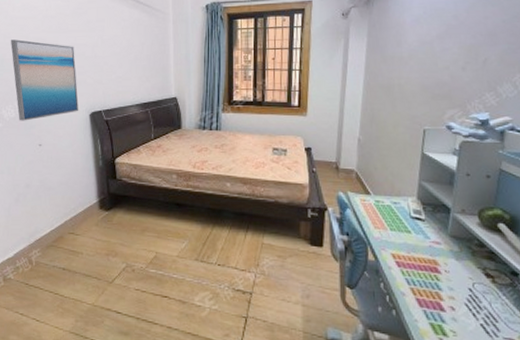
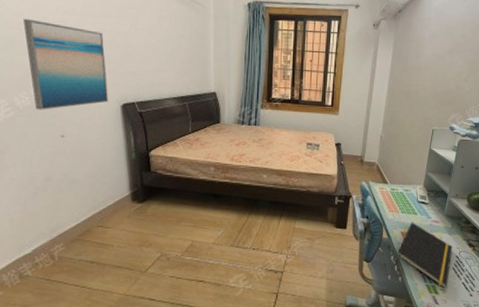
notepad: none [386,242,463,330] -> present [395,222,452,289]

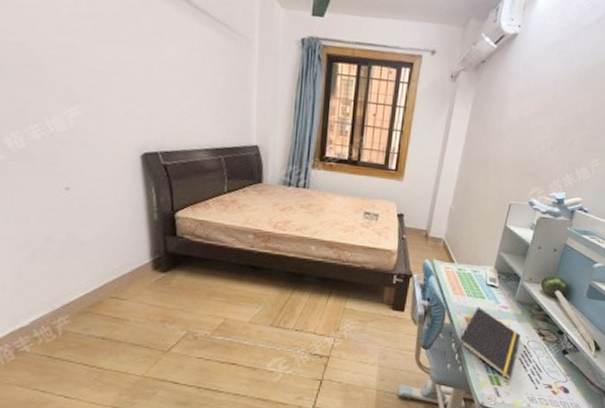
wall art: present [22,19,109,110] -> none [14,38,126,155]

